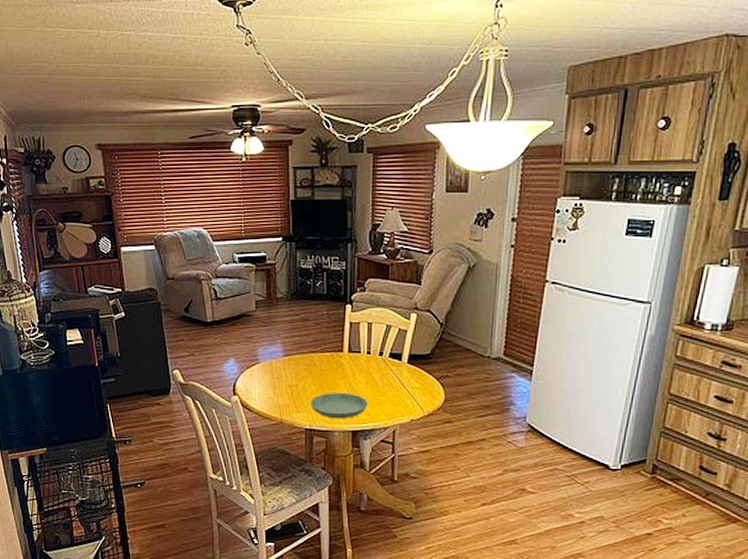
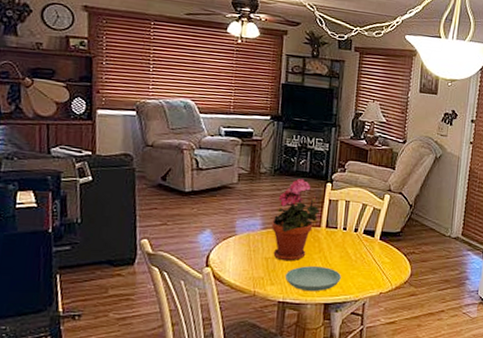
potted plant: none [292,302,341,388] -> present [271,178,320,261]

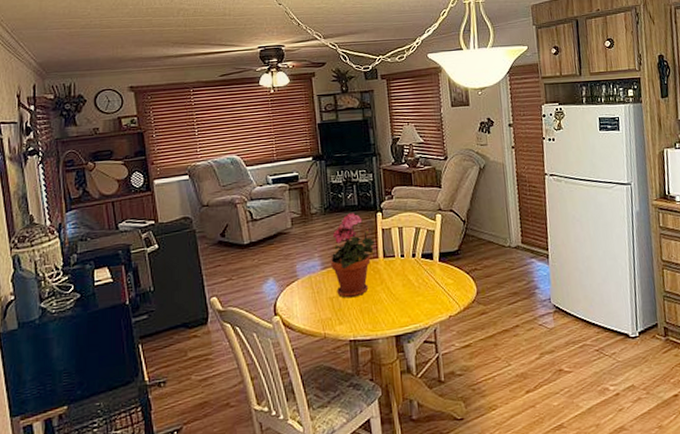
saucer: present [285,266,341,292] -> none [351,298,407,326]

